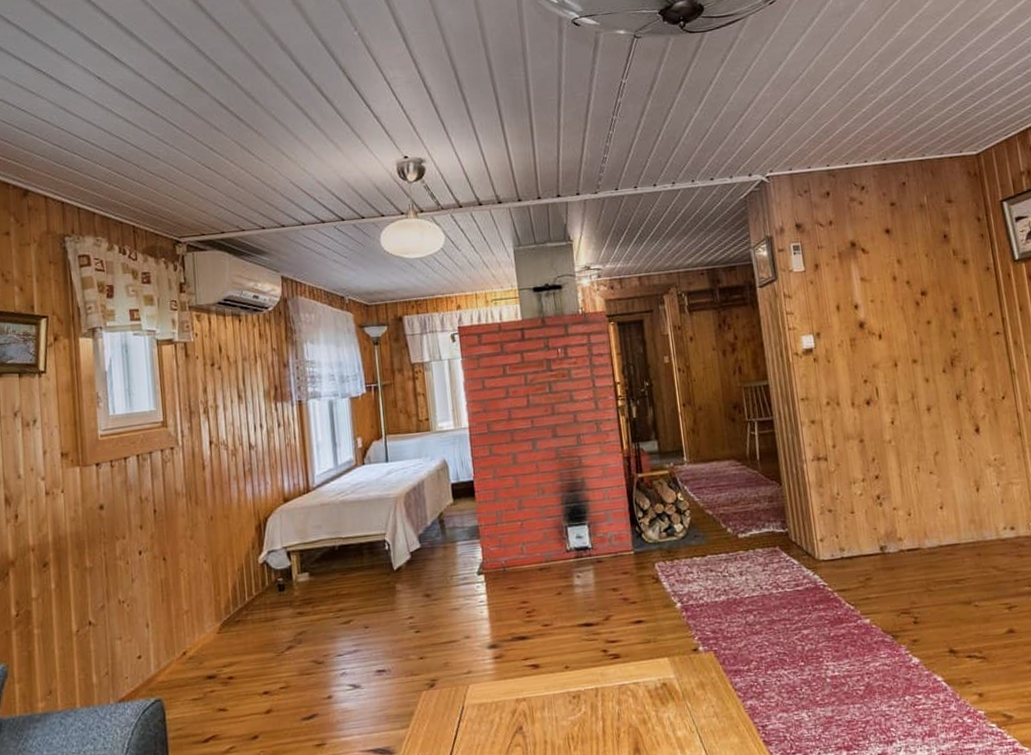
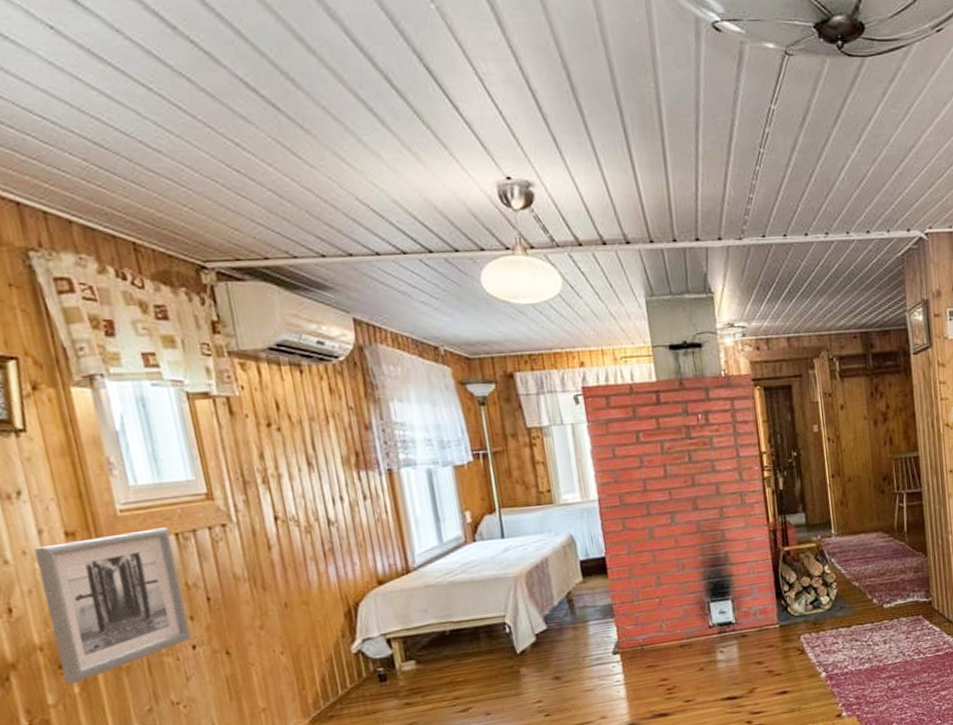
wall art: none [39,450,139,581] -> present [34,527,191,685]

